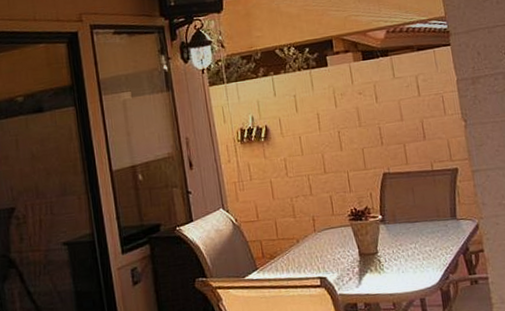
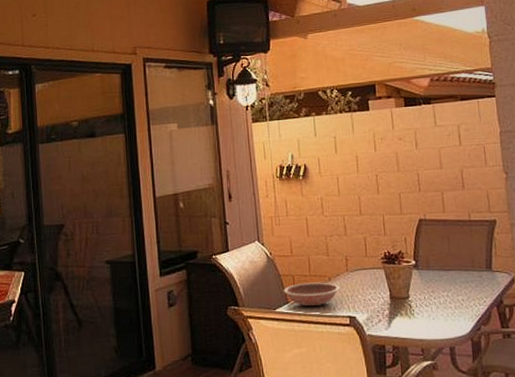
bowl: none [251,245,309,271] -> present [283,282,340,307]

